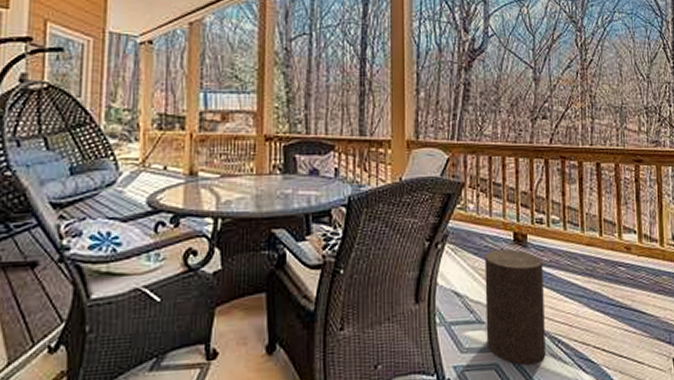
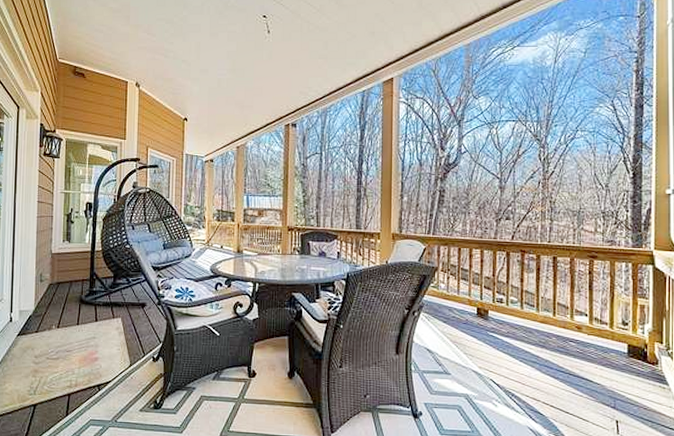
stool: present [484,249,546,366] -> none [451,320,501,410]

